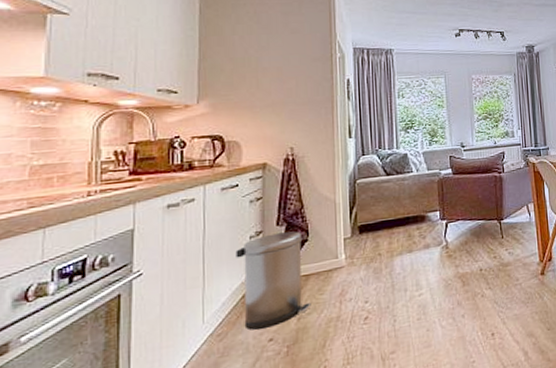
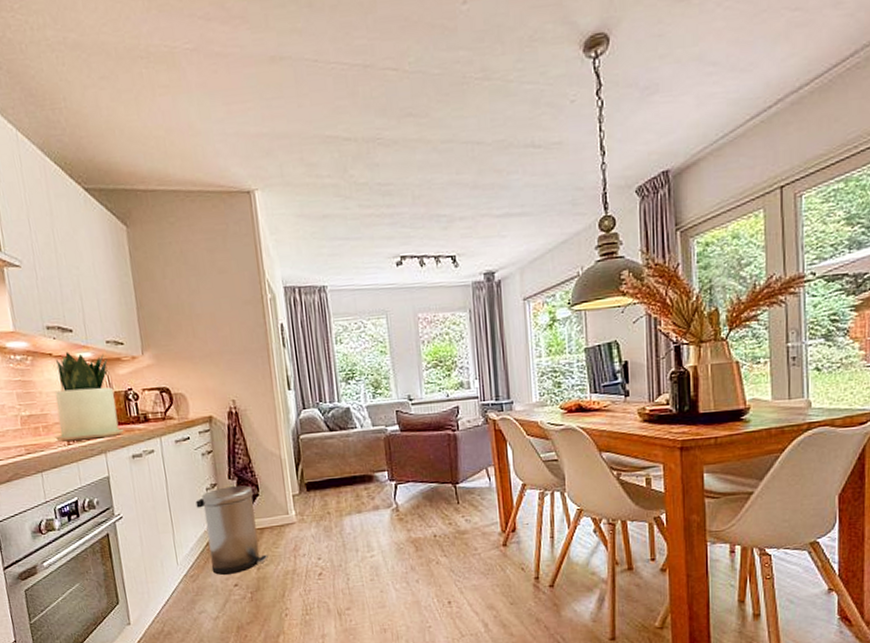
planter: none [71,99,164,193] -> present [54,351,125,442]

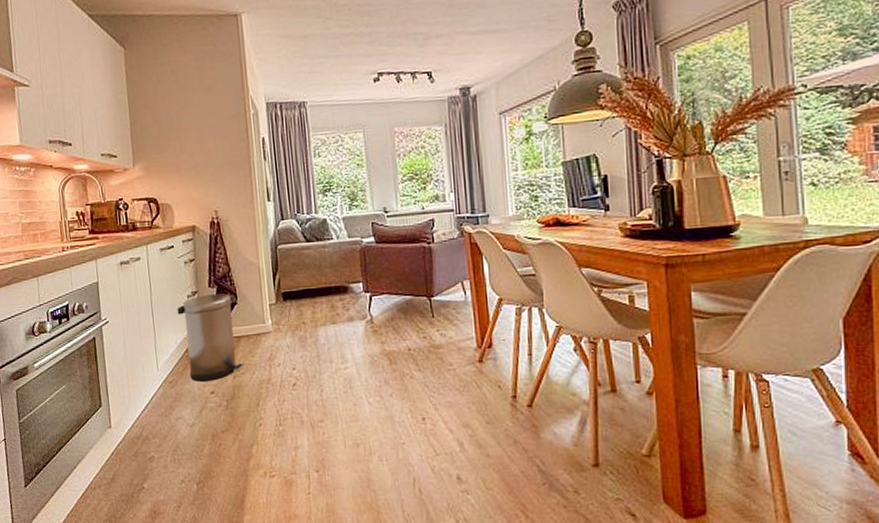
planter: present [54,351,125,442] -> none [51,164,115,248]

